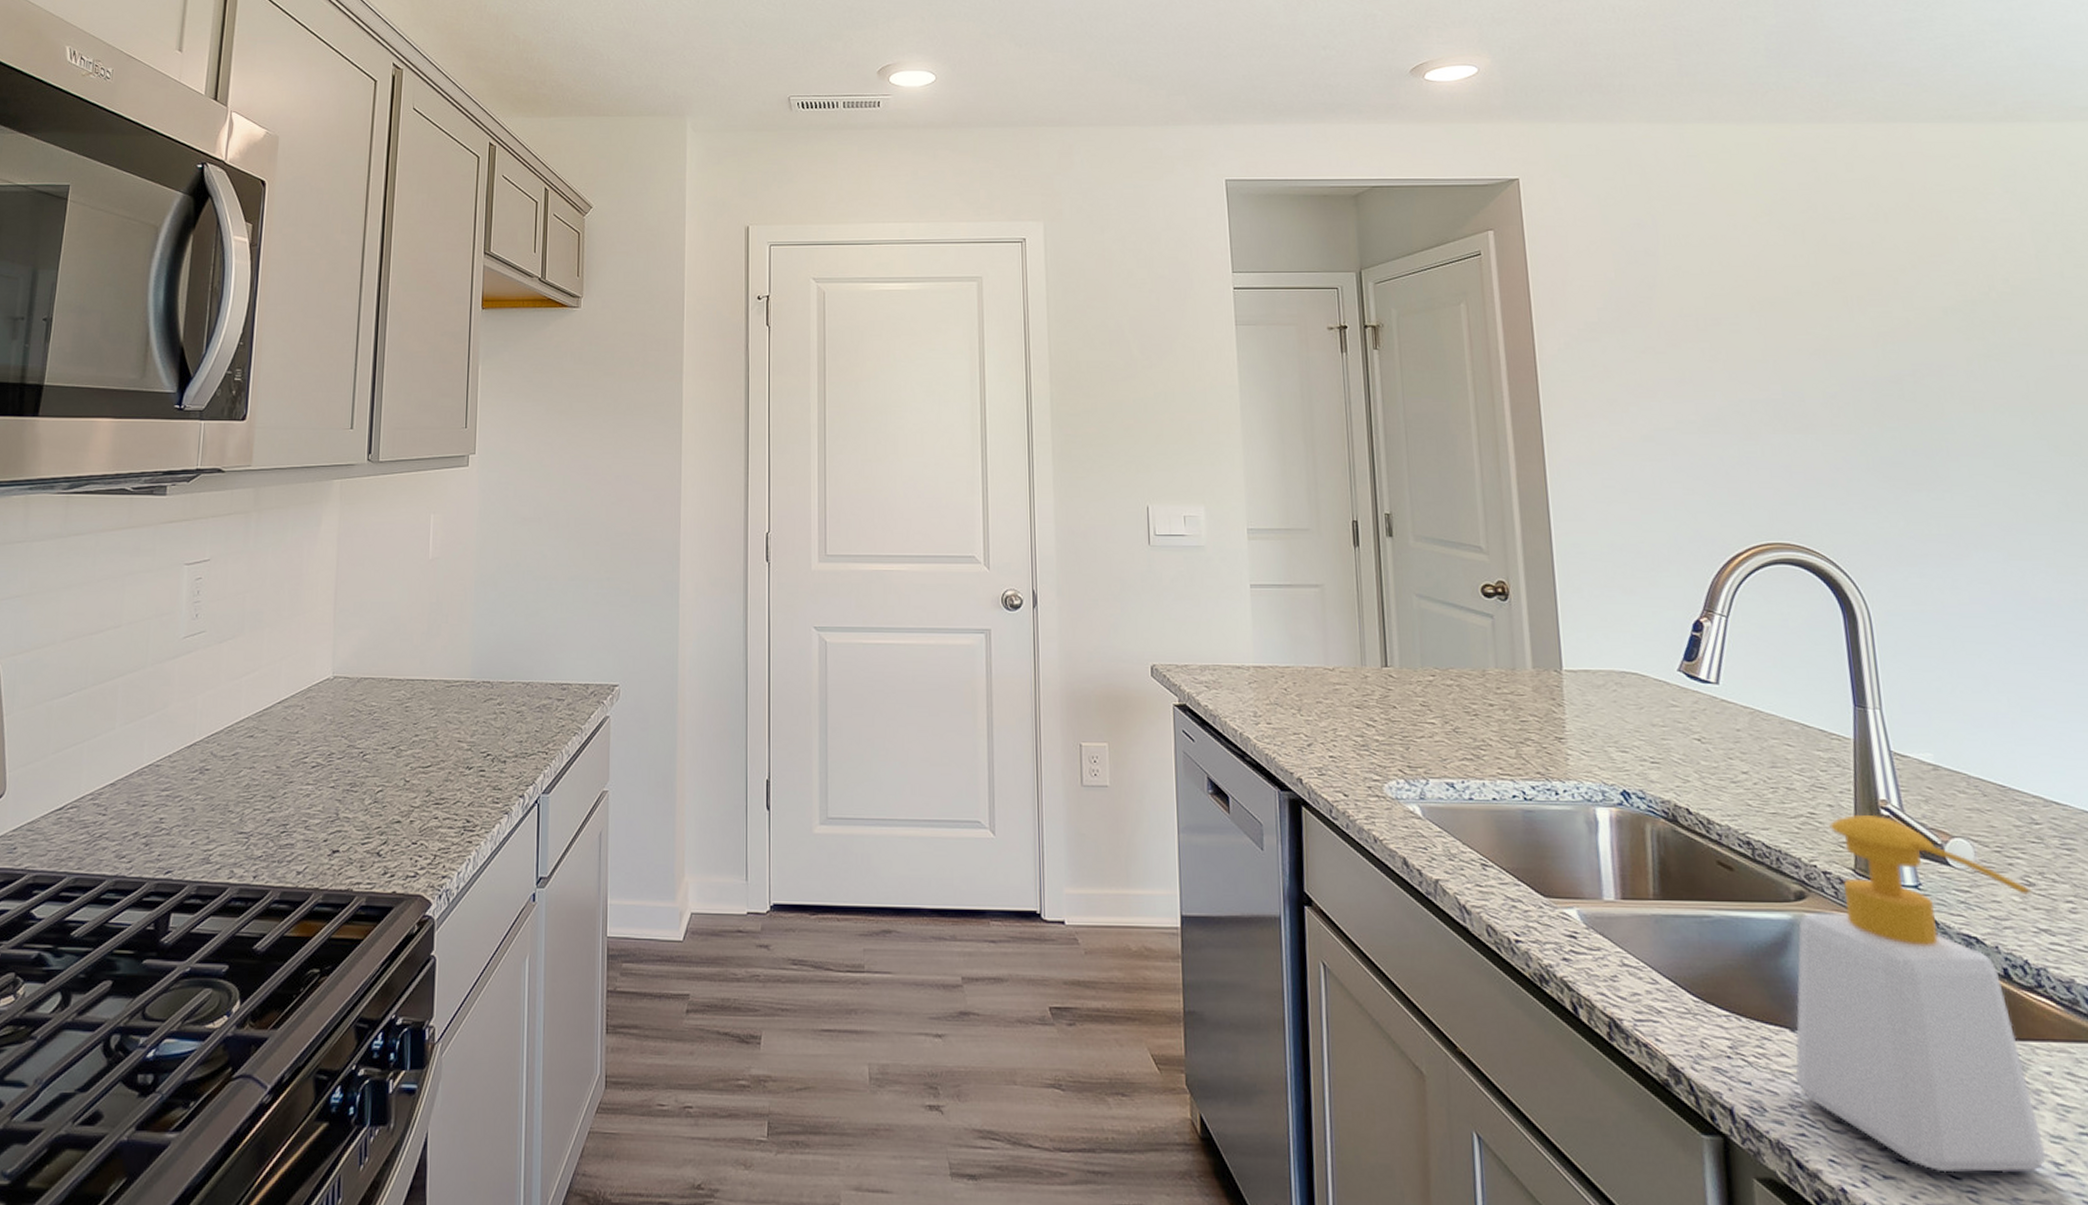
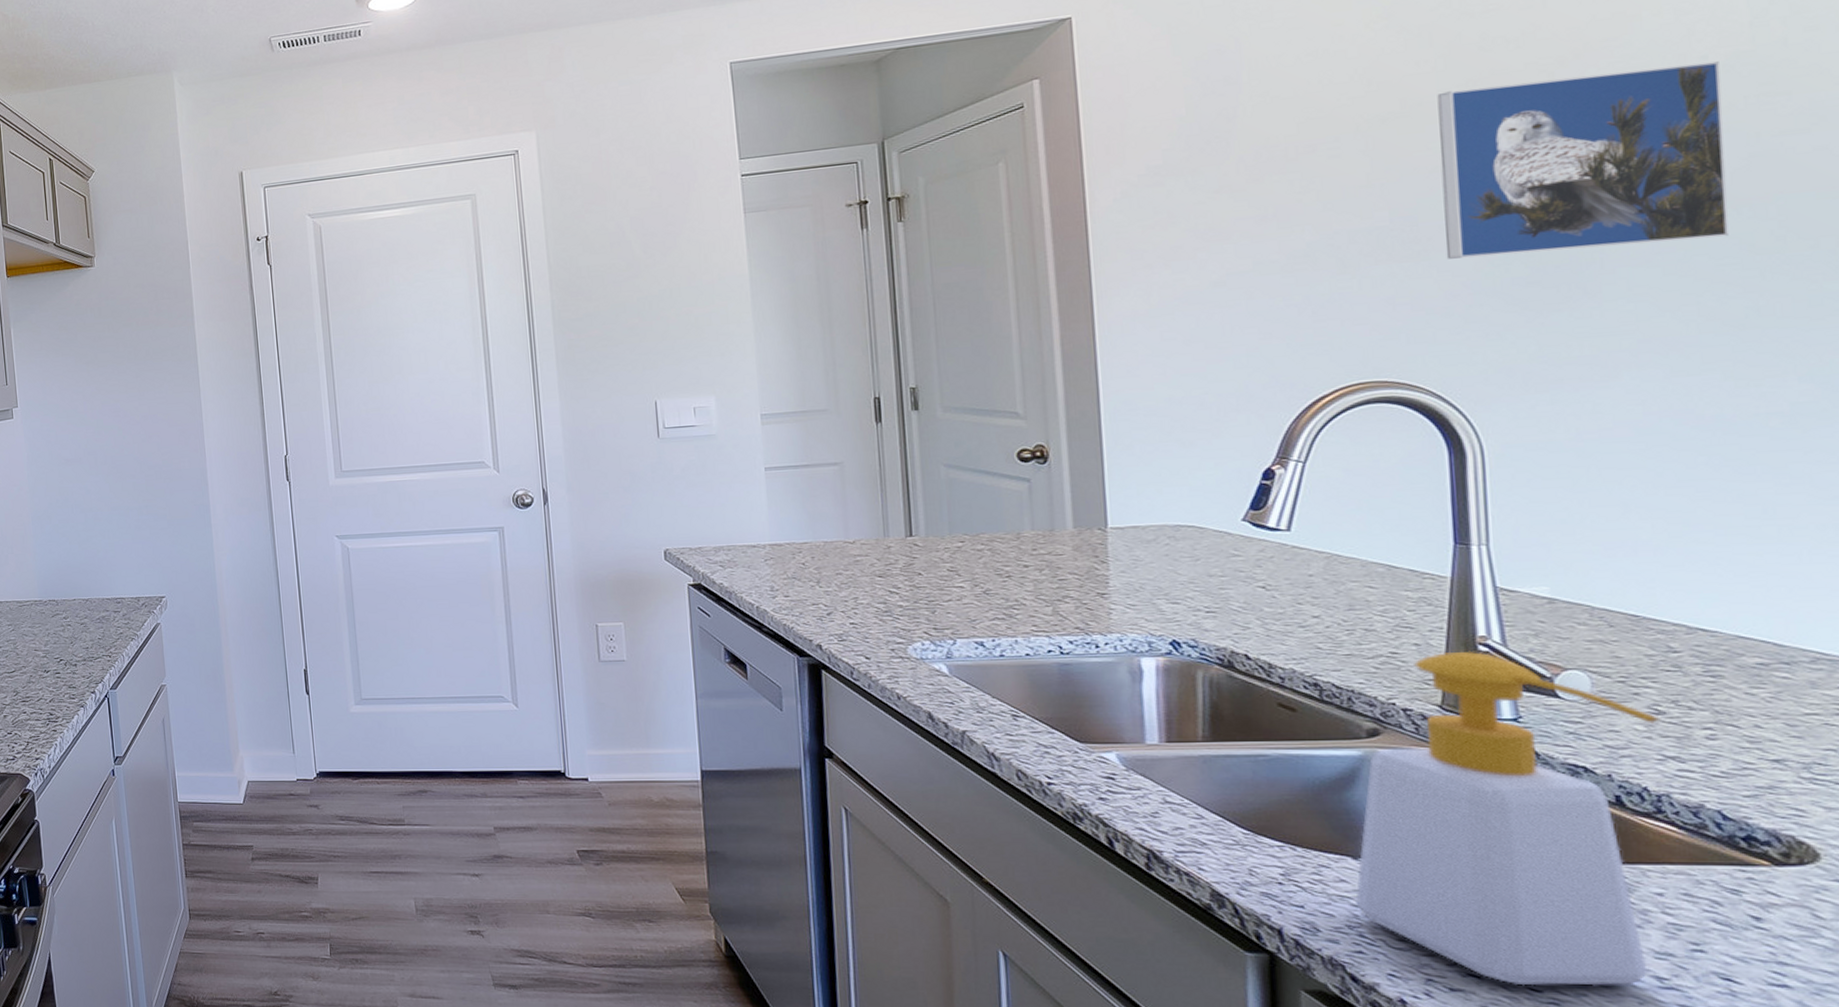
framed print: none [1812,284,2039,437] -> present [1437,61,1729,259]

